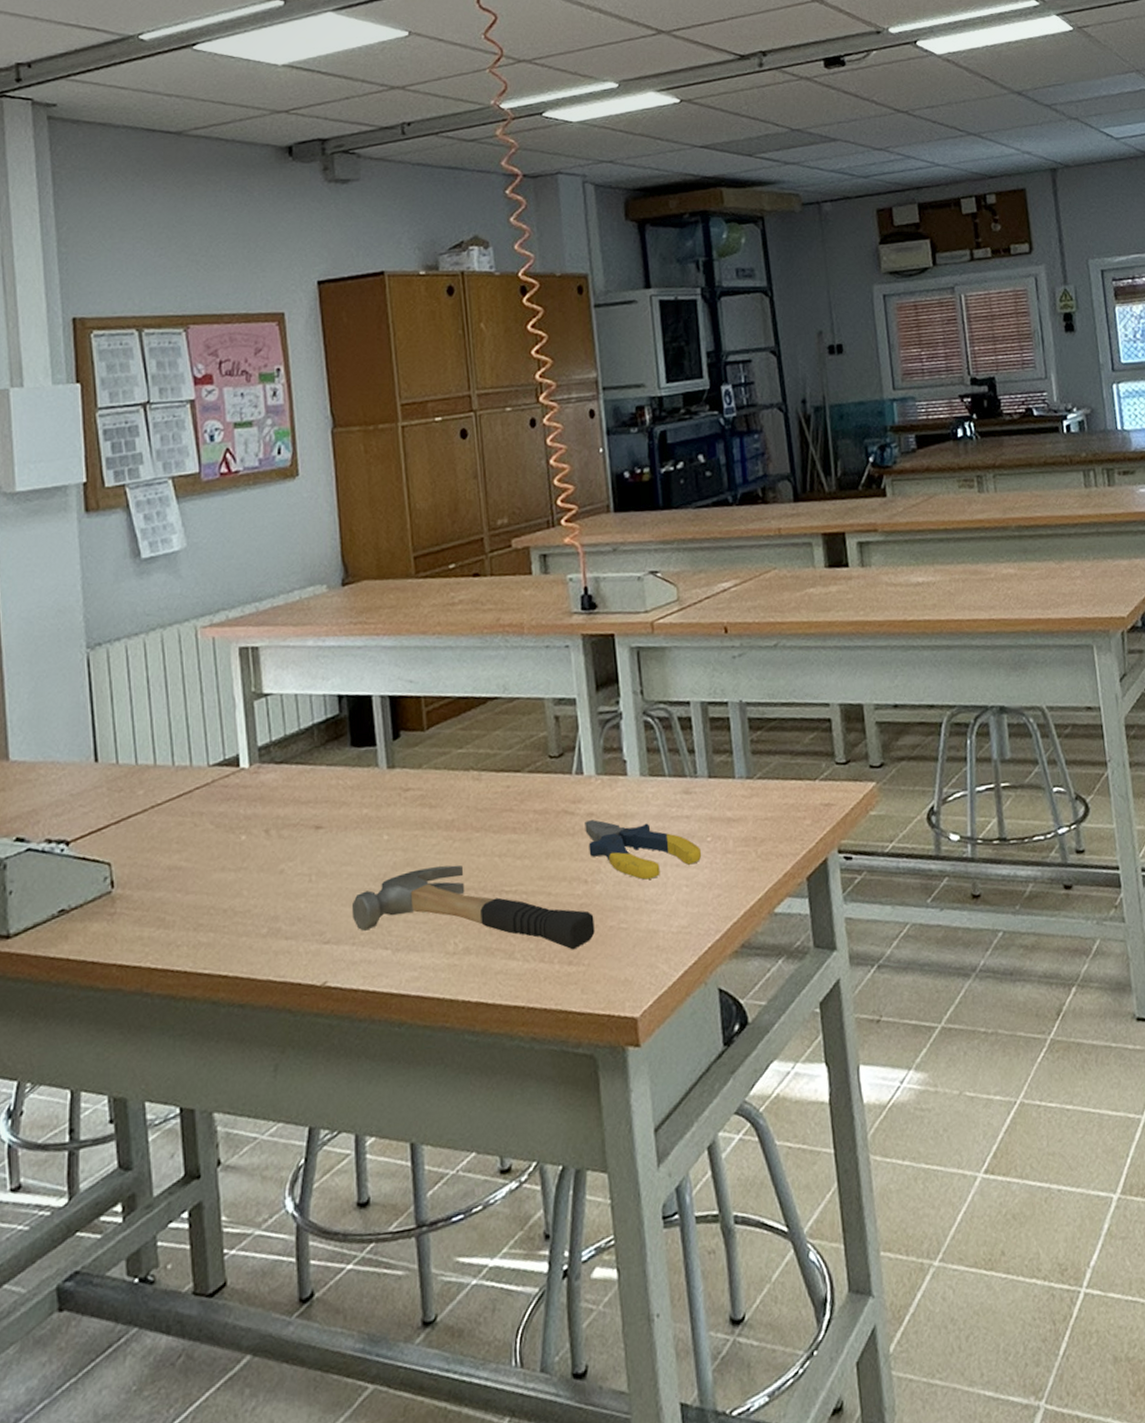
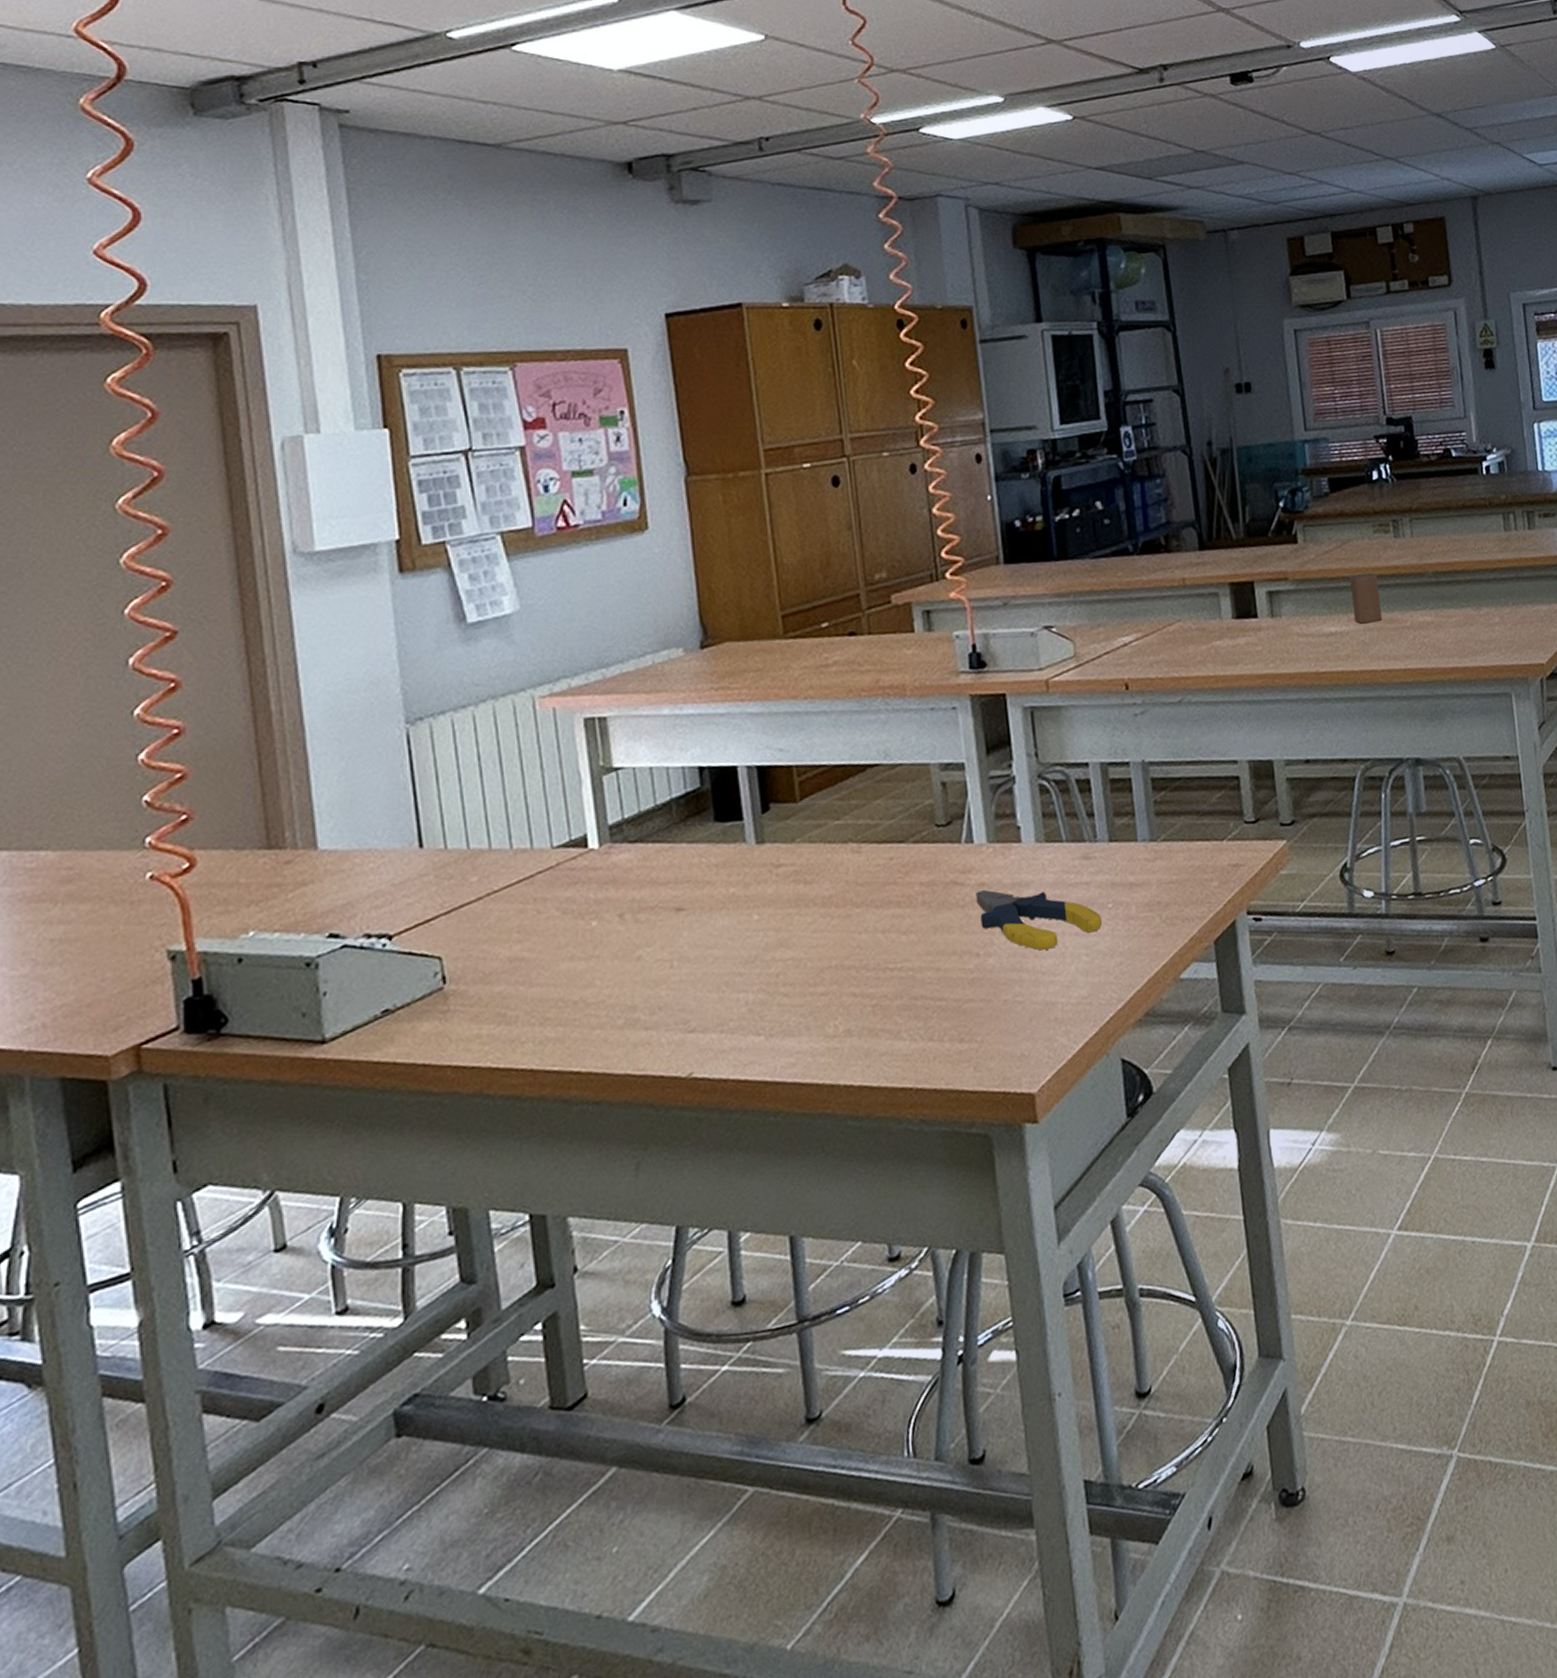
claw hammer: present [351,865,595,950] -> none [718,943,988,1027]
wooden block: none [936,525,968,575] -> present [1350,572,1383,624]

